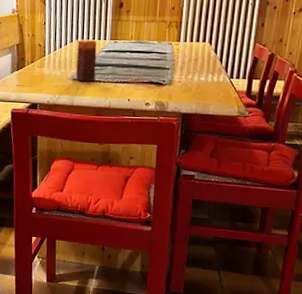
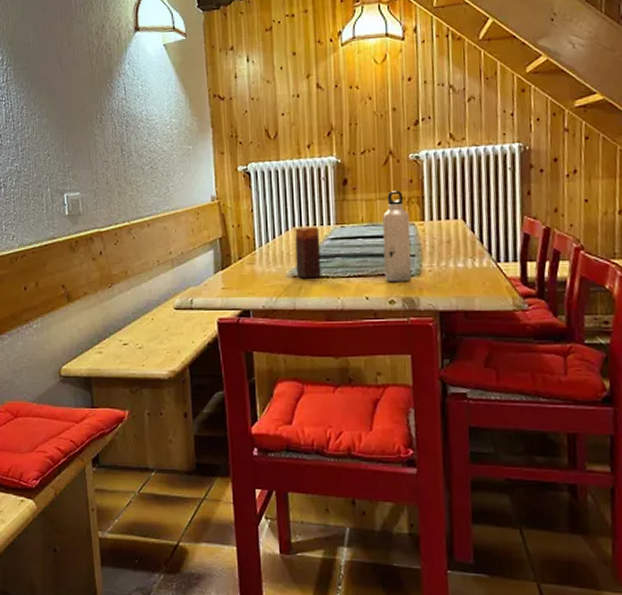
water bottle: none [144,15,169,89] -> present [382,191,412,283]

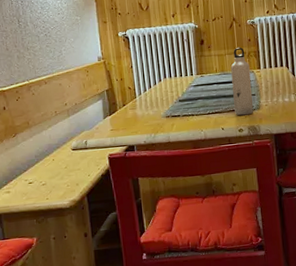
candle: present [295,227,321,279] -> none [166,77,188,118]

